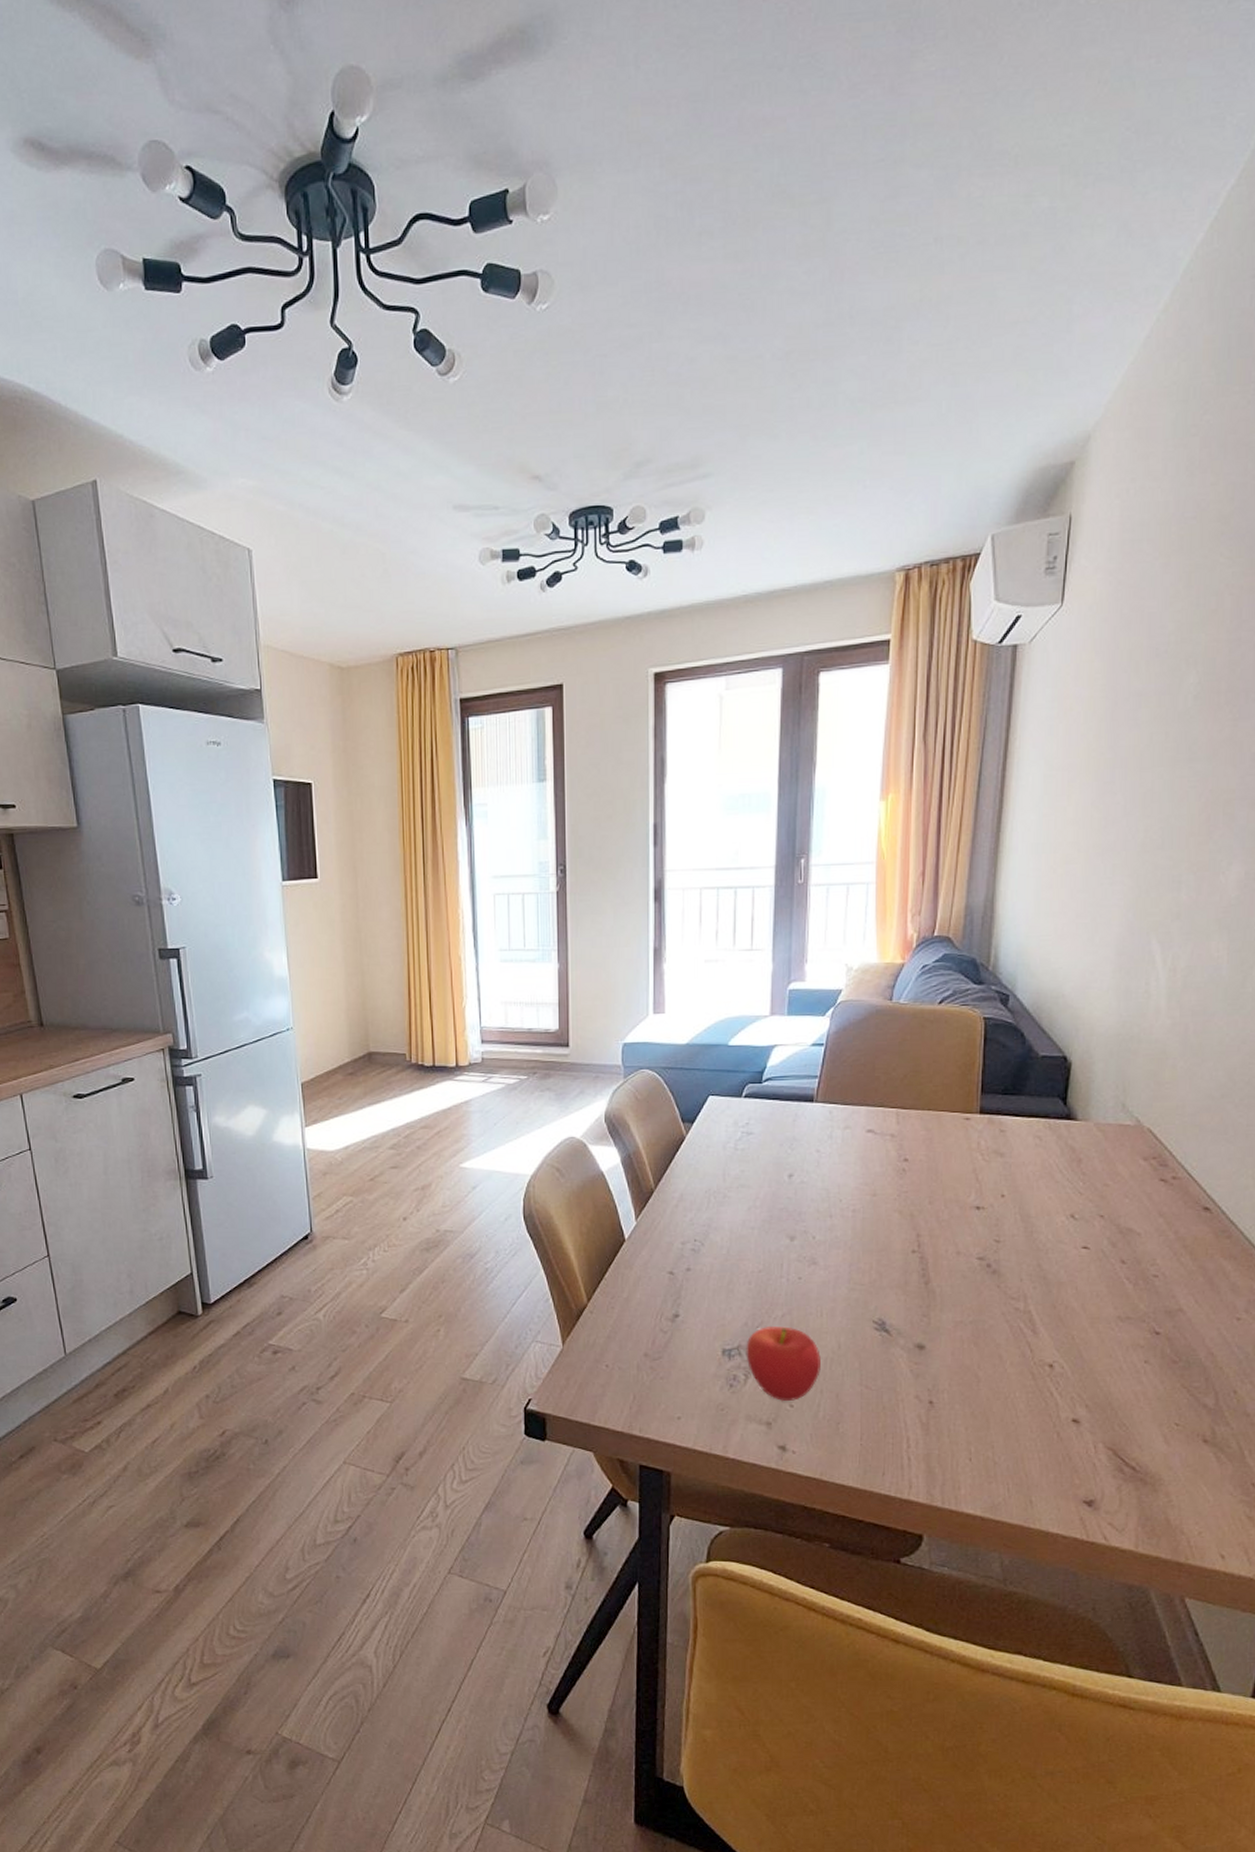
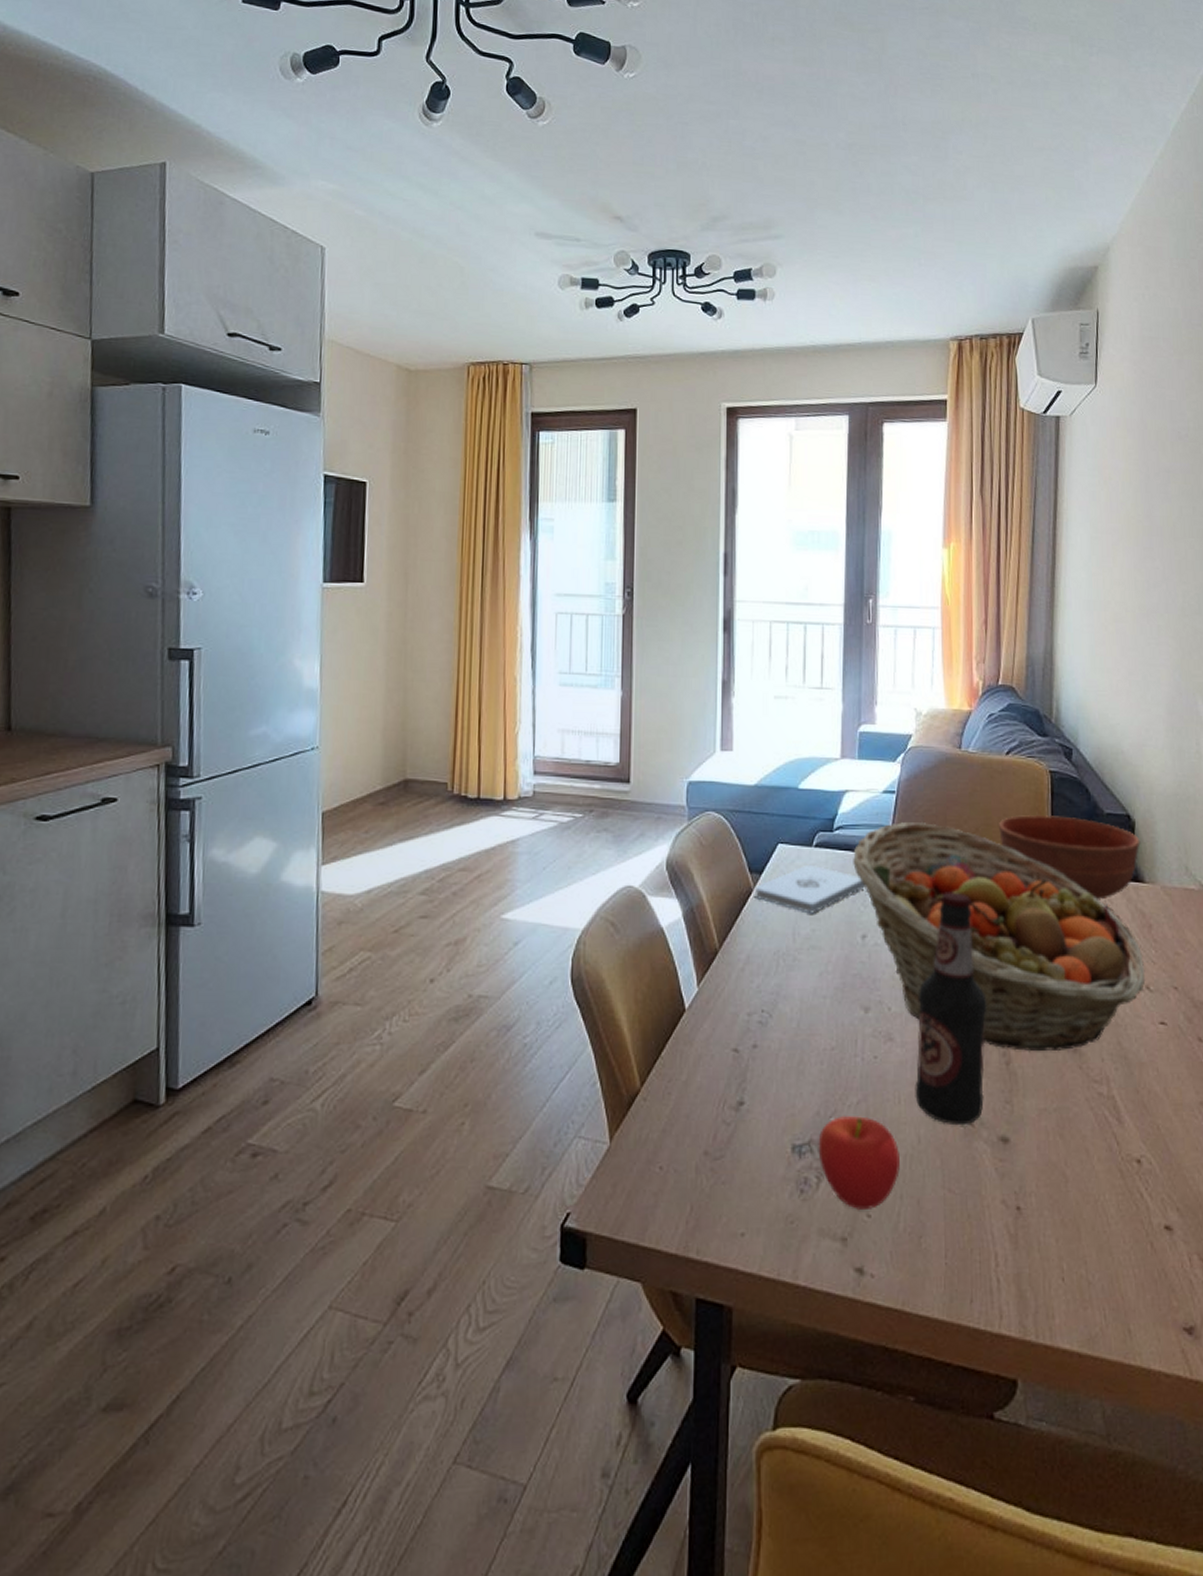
notepad: none [687,1113,794,1157] -> present [754,864,866,914]
fruit basket: none [781,1070,1071,1272] -> present [853,821,1146,1051]
bottle: none [836,1134,909,1335] -> present [915,892,987,1126]
bowl: none [927,1060,1076,1138] -> present [998,815,1141,900]

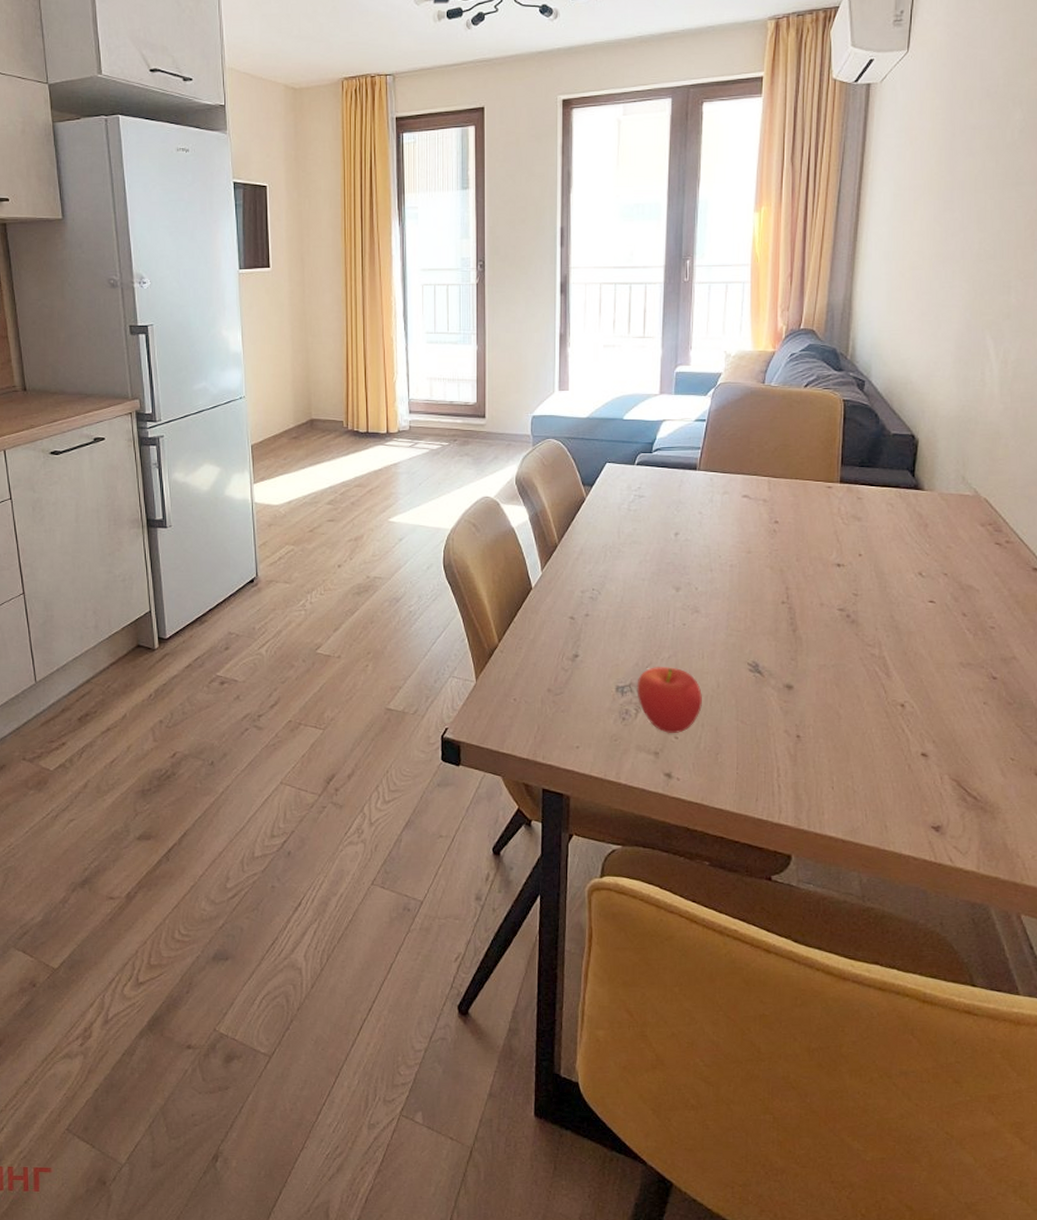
notepad: present [754,864,866,914] -> none [587,478,679,517]
fruit basket: present [853,821,1146,1051] -> none [668,443,919,621]
bottle: present [915,892,987,1126] -> none [716,499,779,676]
bowl: present [998,815,1141,900] -> none [794,437,922,505]

